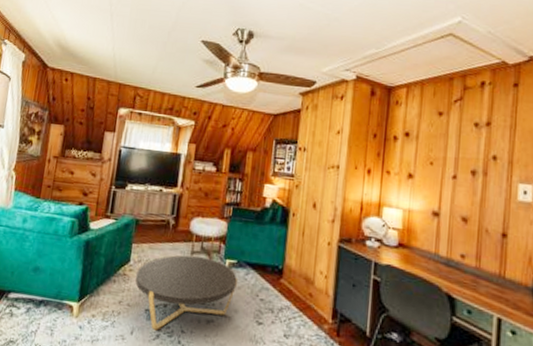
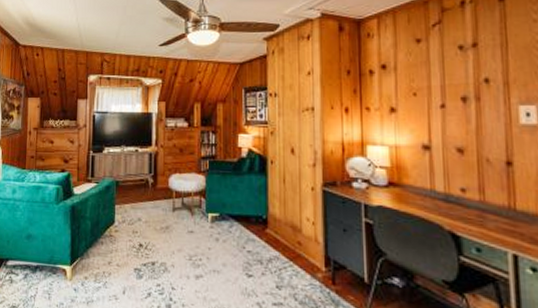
coffee table: present [135,255,238,331] -> none [121,212,223,289]

